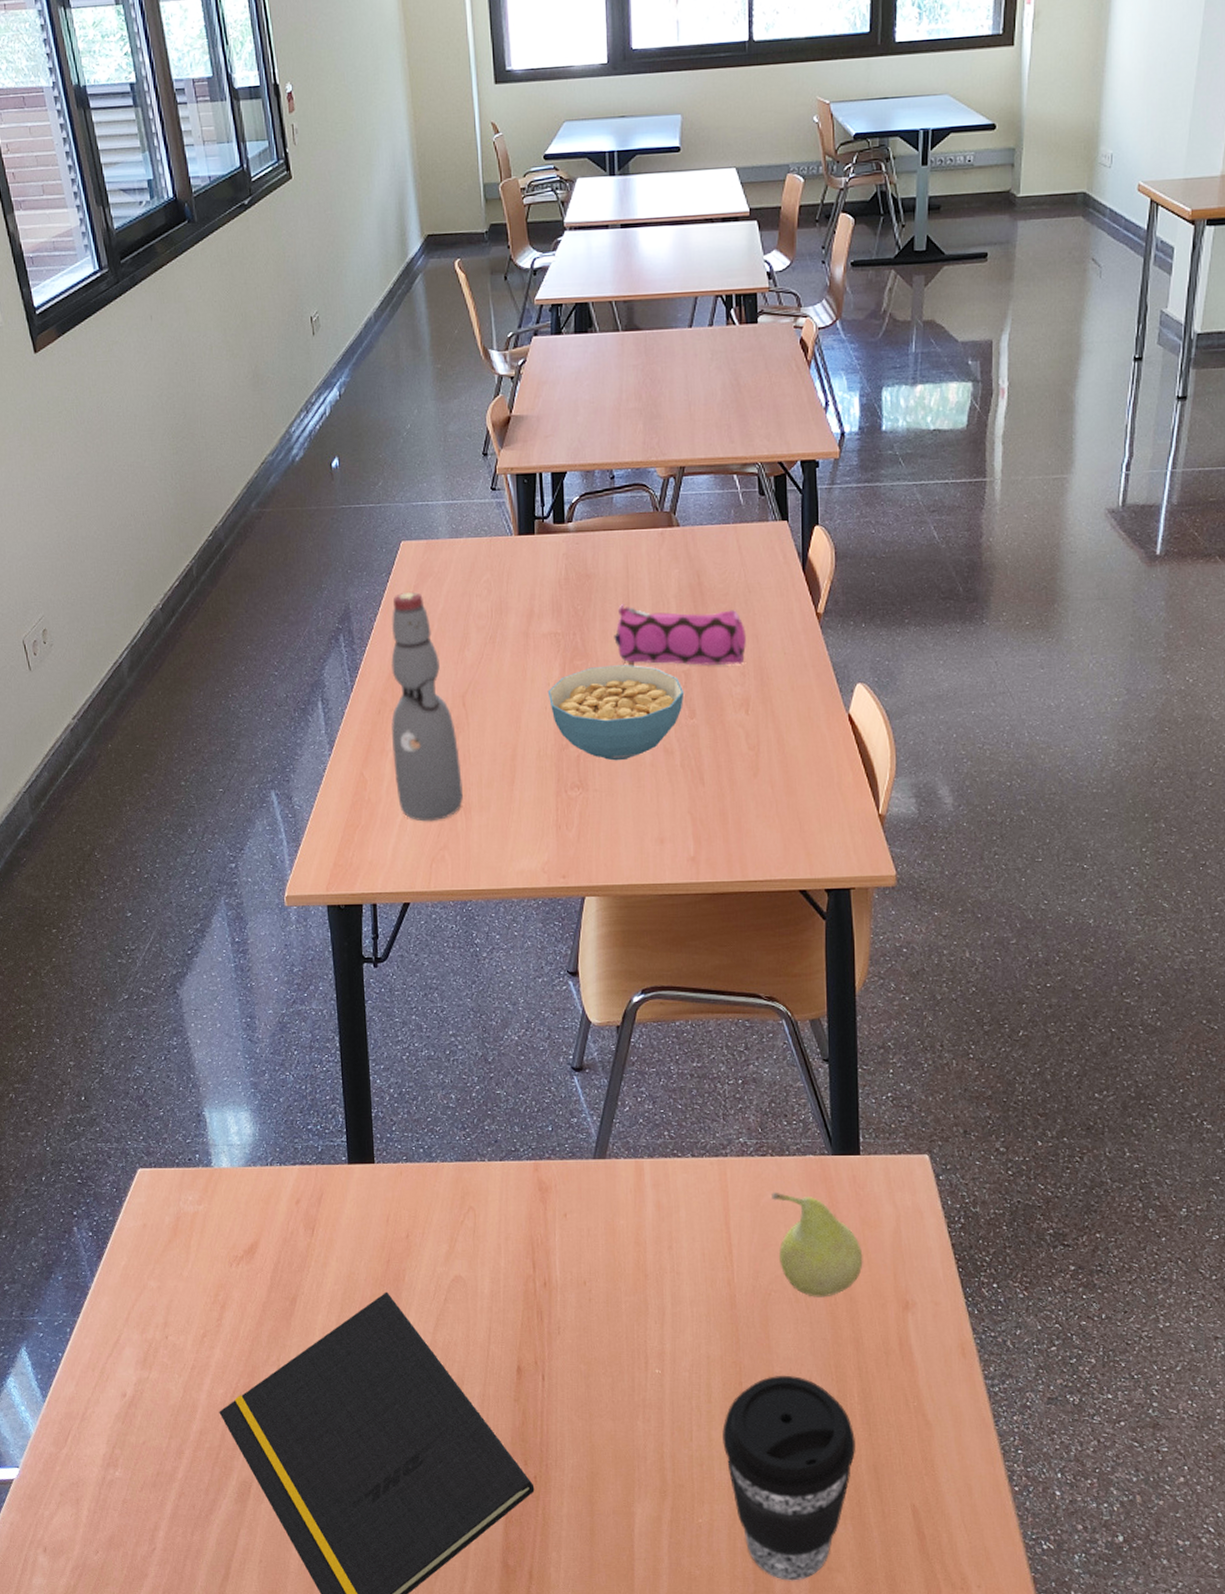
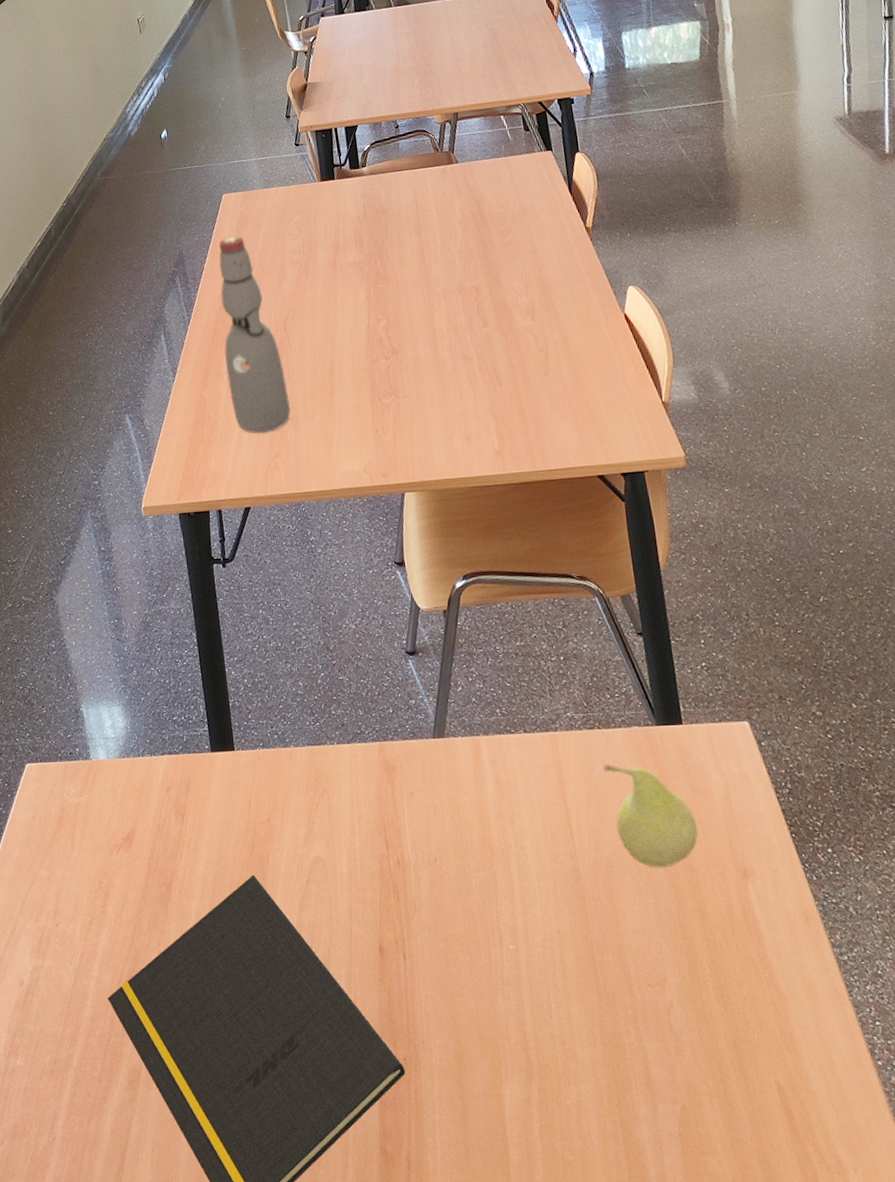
cereal bowl: present [547,665,685,761] -> none [356,284,476,370]
pencil case: present [614,604,747,666] -> none [410,230,527,283]
coffee cup: present [722,1375,855,1581] -> none [580,948,713,1166]

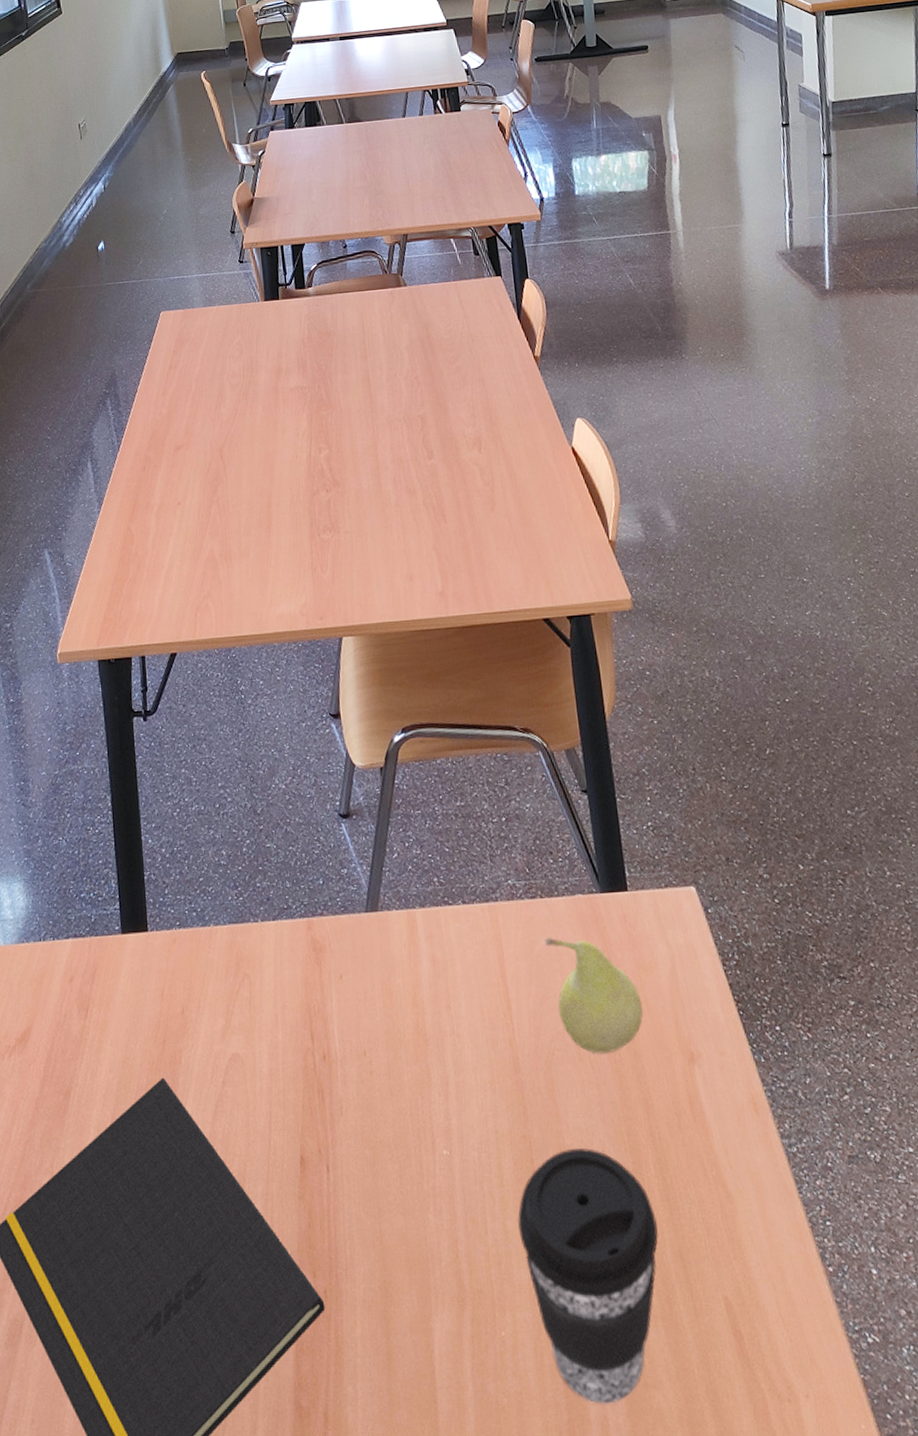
bottle: present [218,236,291,434] -> none [153,357,224,572]
coffee cup: none [580,948,713,1166] -> present [518,1147,658,1404]

